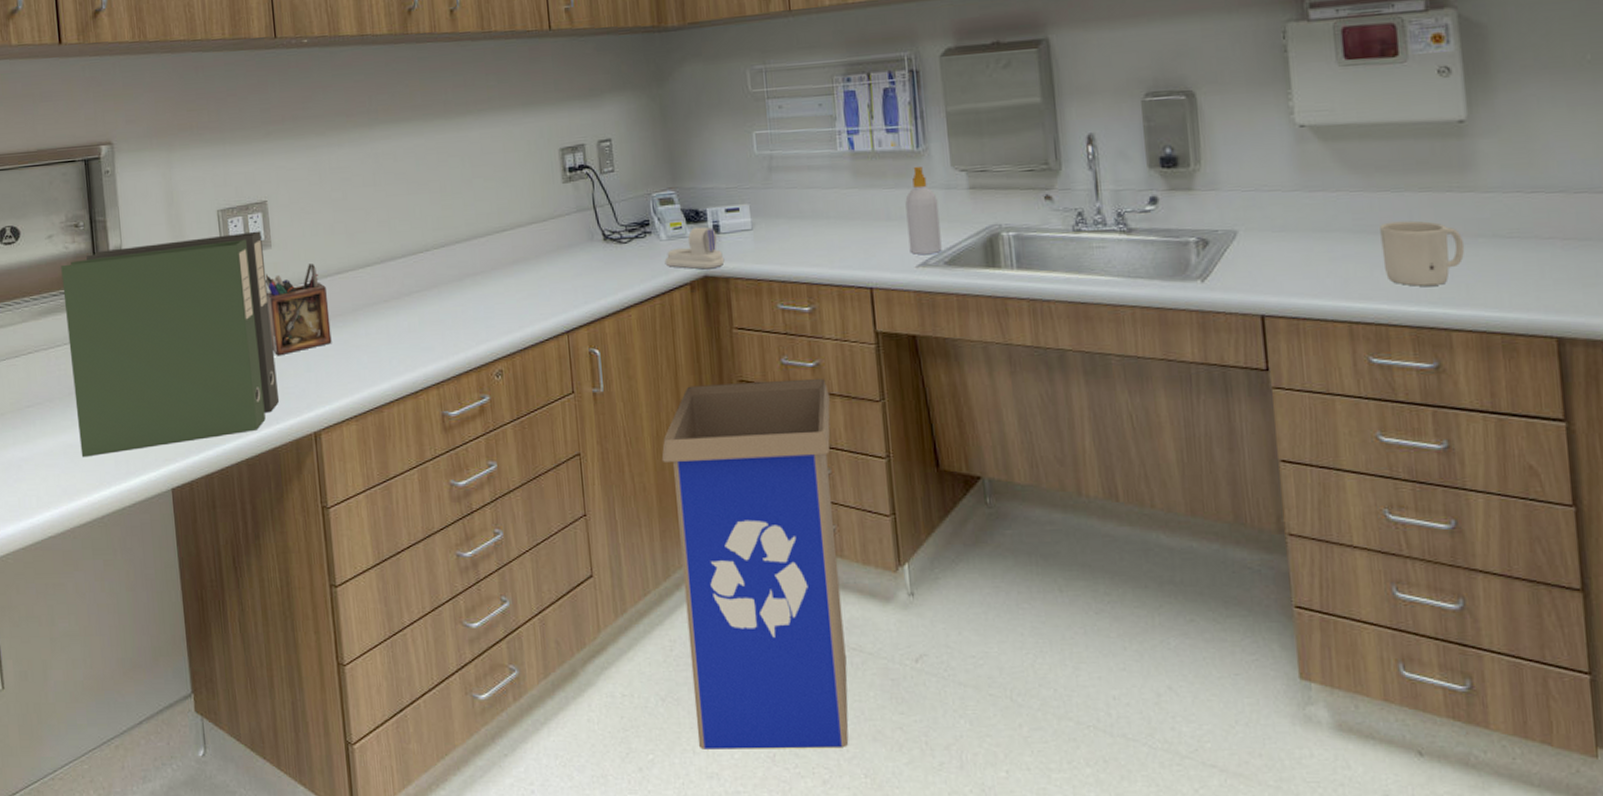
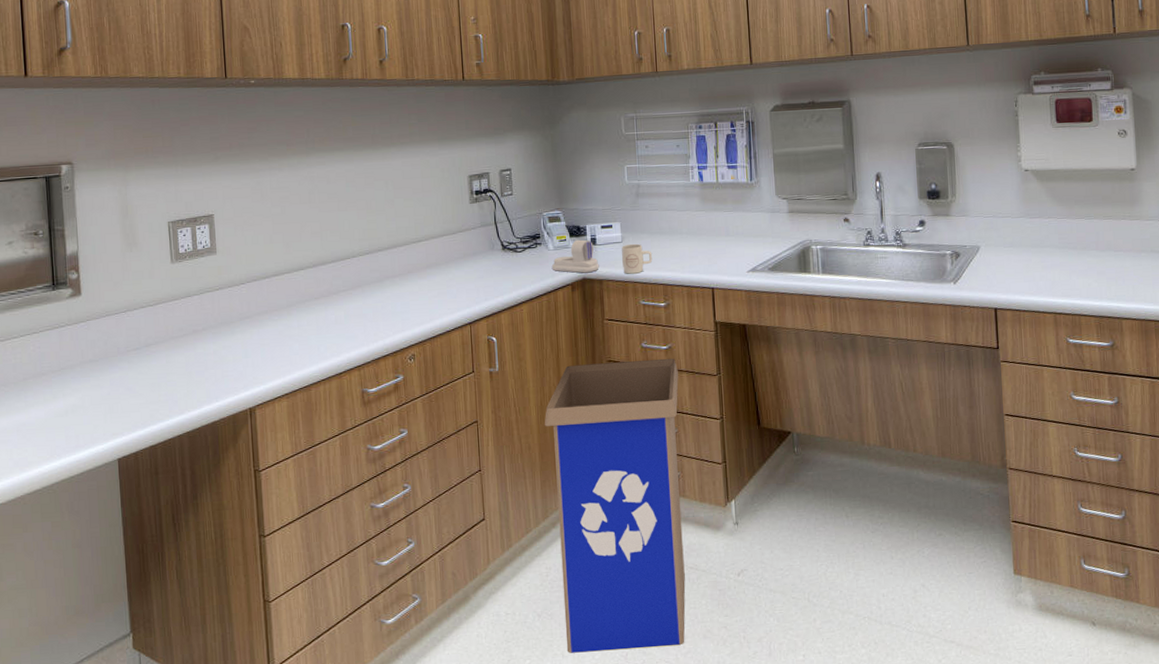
binder: present [61,231,280,458] -> none [20,239,220,434]
desk organizer: present [265,264,332,356] -> none [210,267,268,345]
mug: none [752,231,792,270] -> present [622,243,653,274]
soap bottle: present [905,166,942,256] -> none [740,194,767,263]
mug: present [1380,220,1465,286] -> none [1077,240,1133,287]

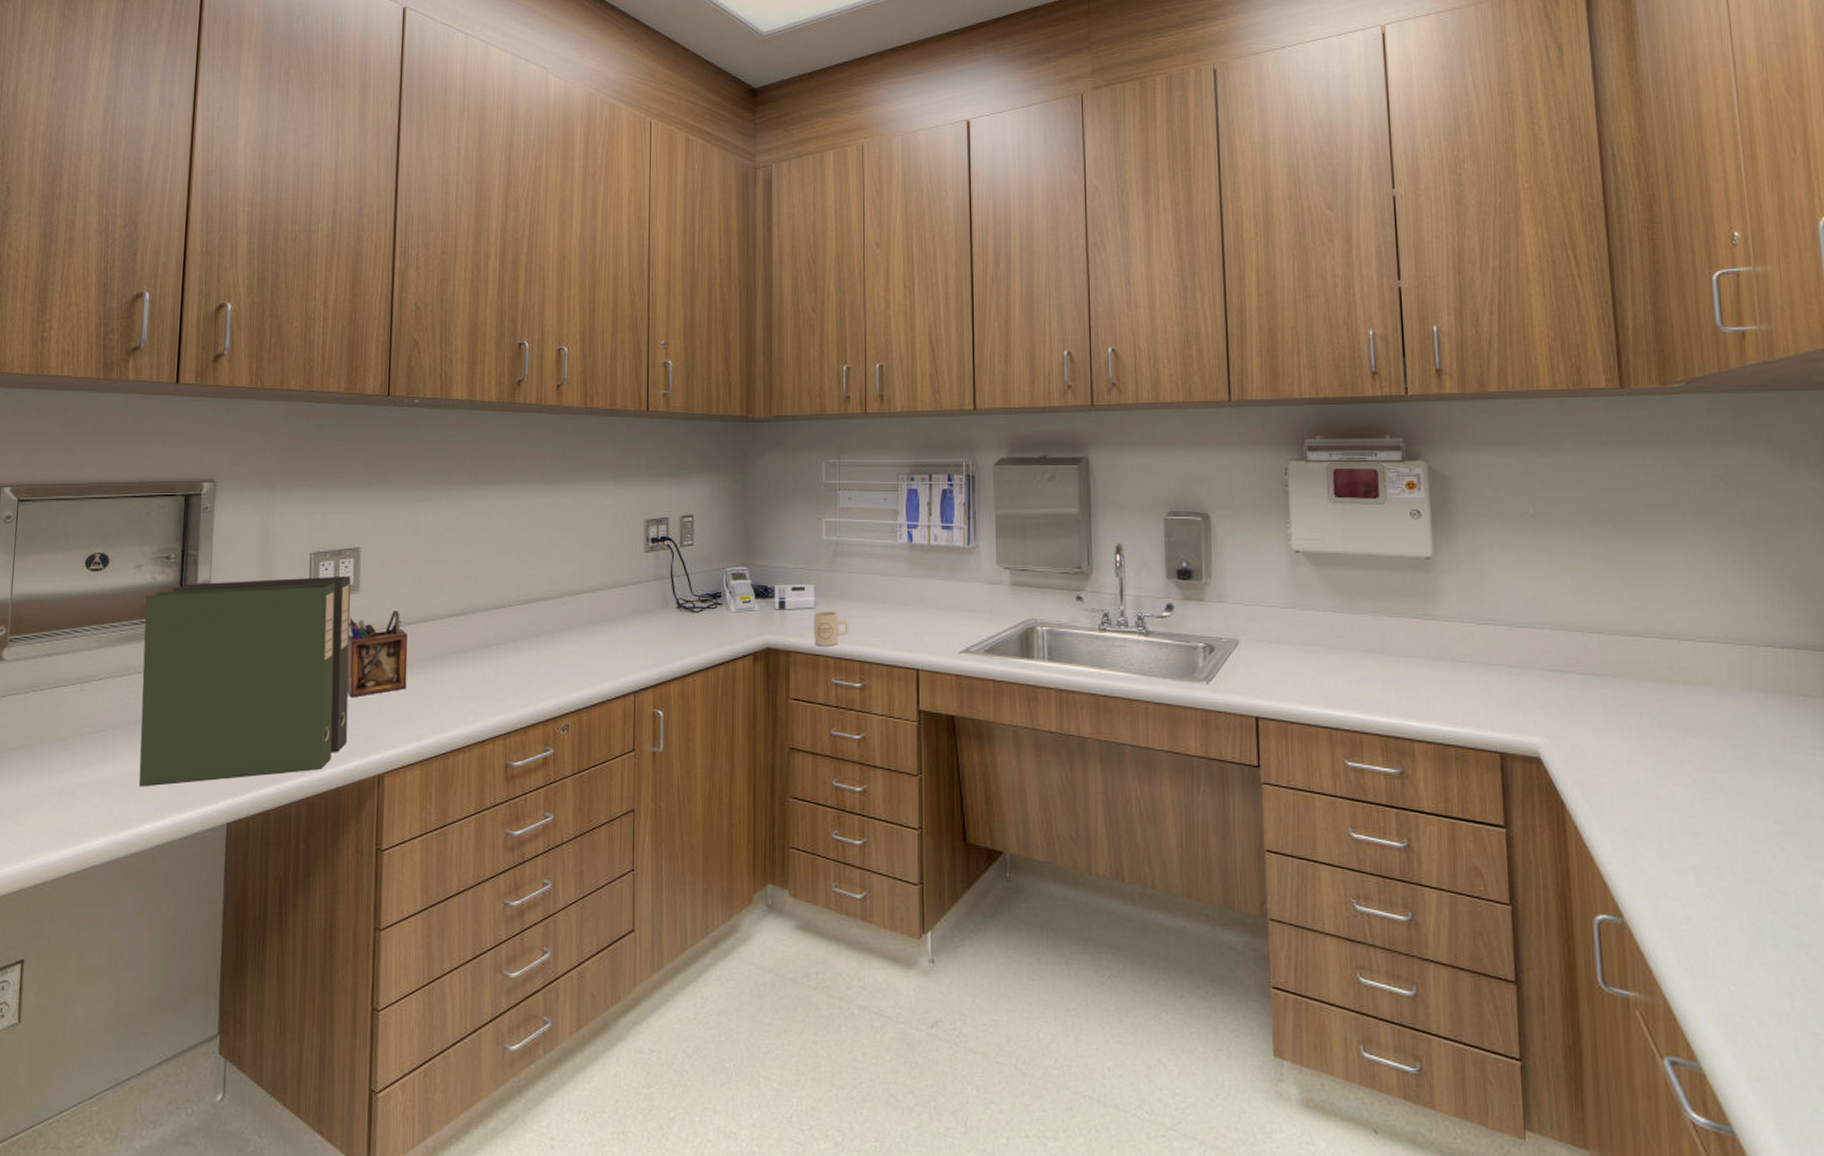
binder: none [20,239,220,434] -> present [138,576,351,787]
desk organizer: none [210,267,268,345] -> present [347,611,408,698]
recycling bin: present [544,358,686,653] -> none [711,750,873,1110]
tape dispenser: present [551,239,599,274] -> none [732,602,787,642]

